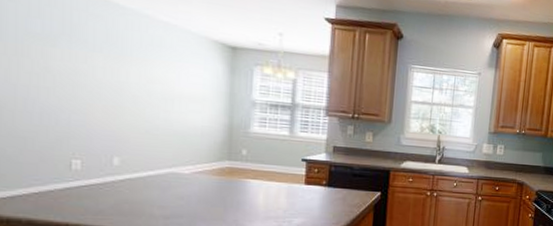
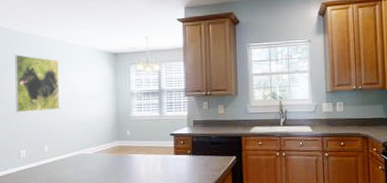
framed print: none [65,21,143,111] -> present [15,54,60,113]

